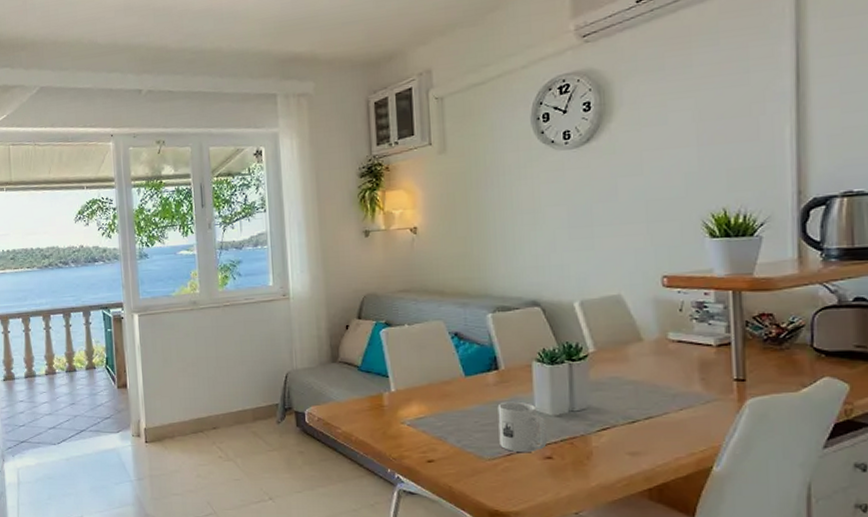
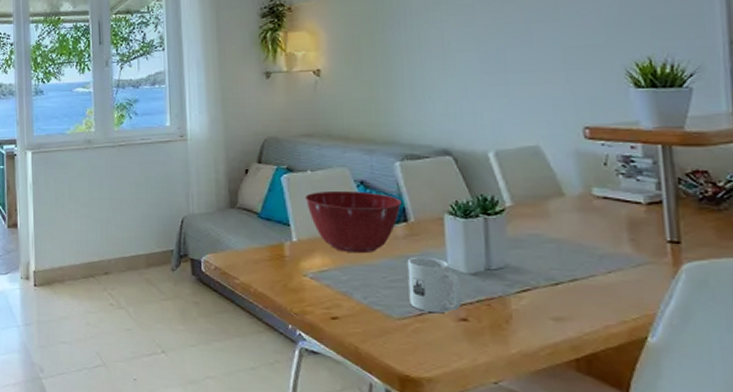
mixing bowl: none [402,342,493,401] -> present [304,190,401,254]

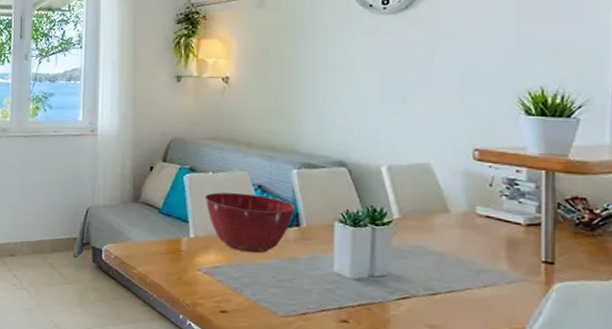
mug: present [407,256,462,314] -> none [295,259,345,314]

